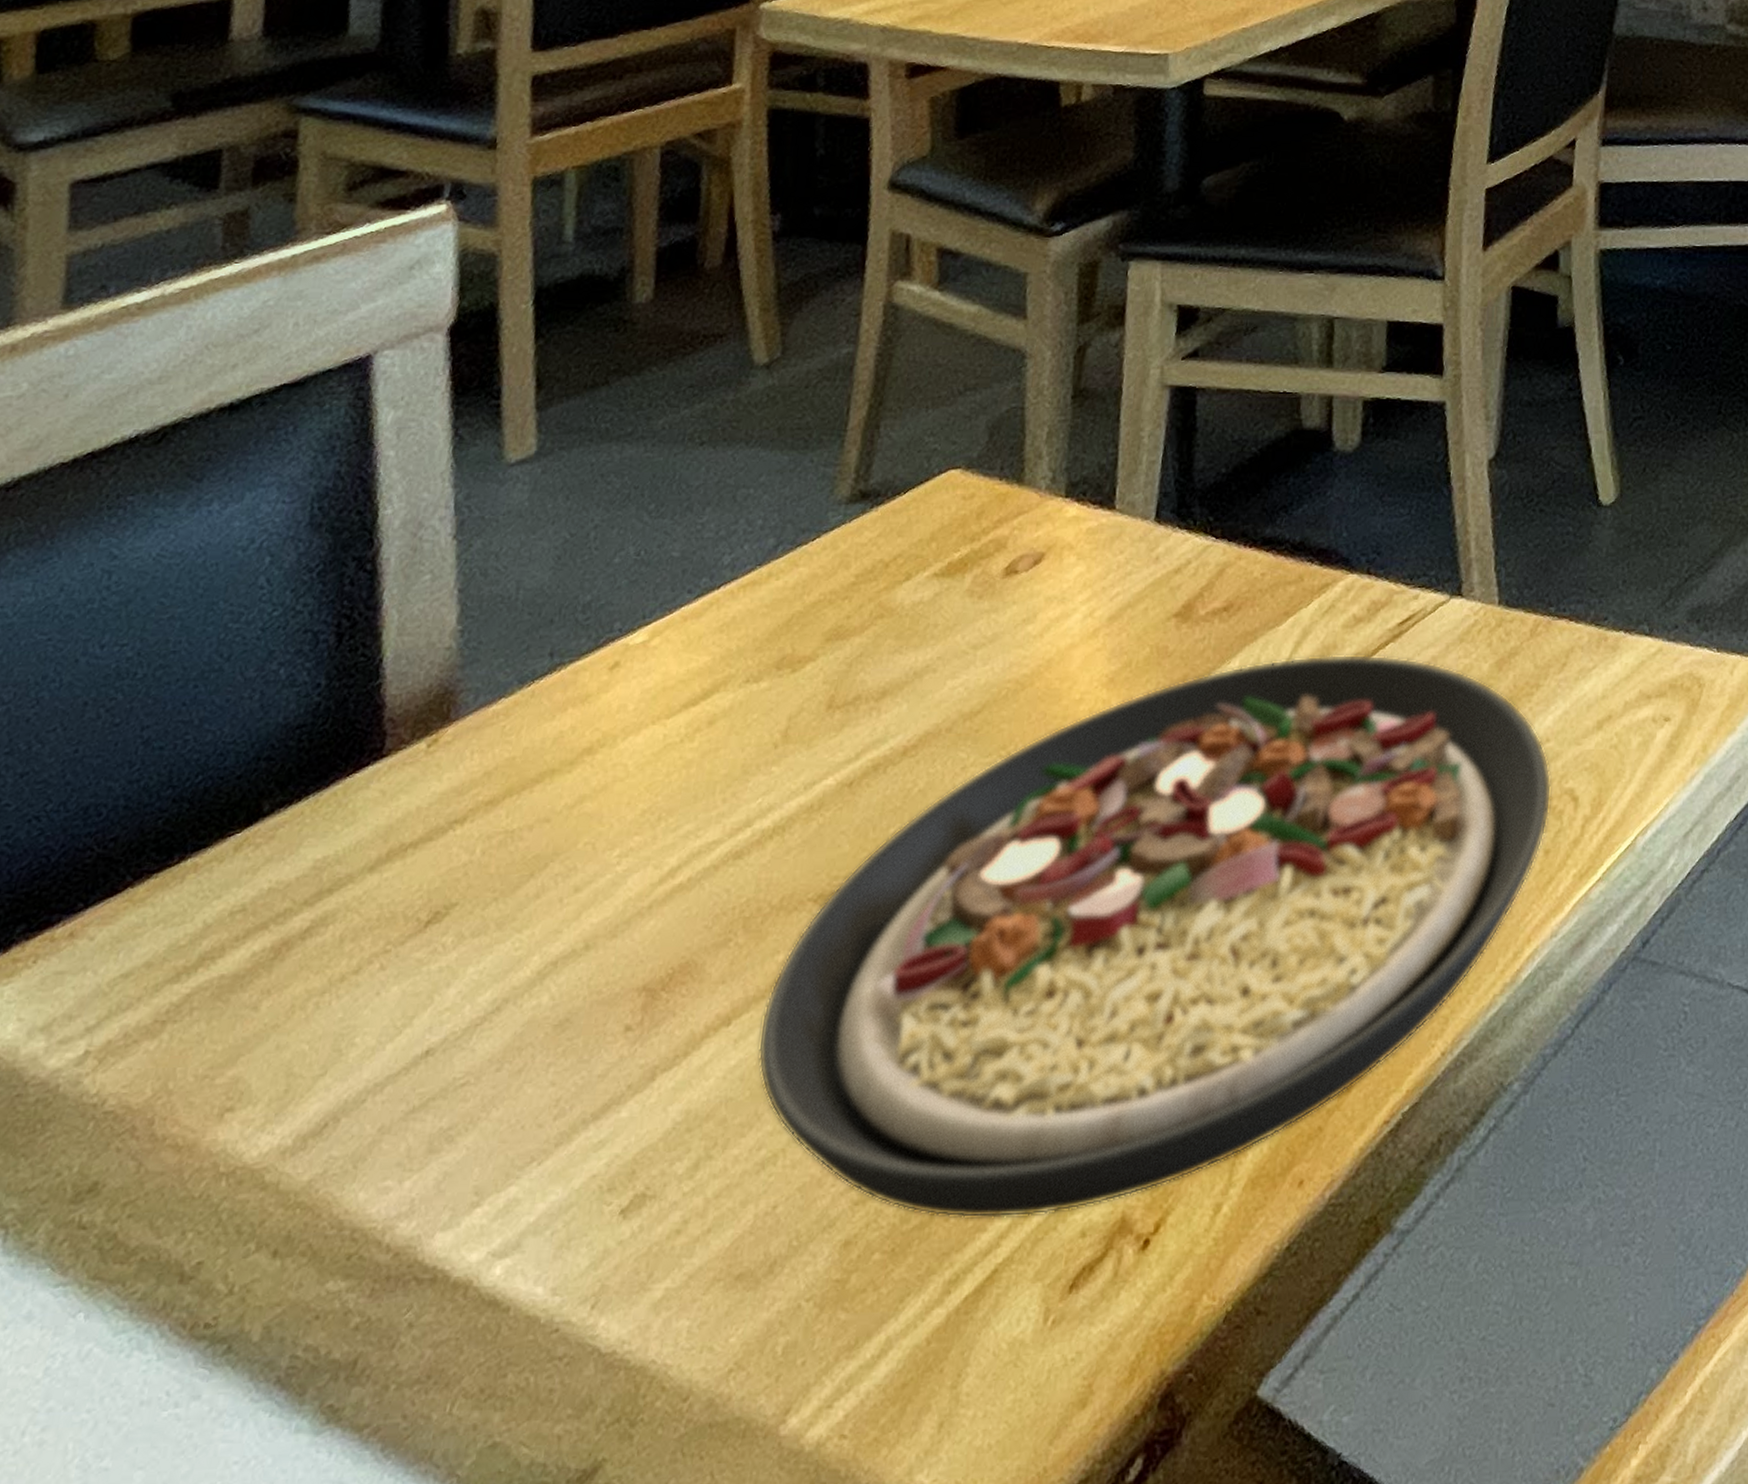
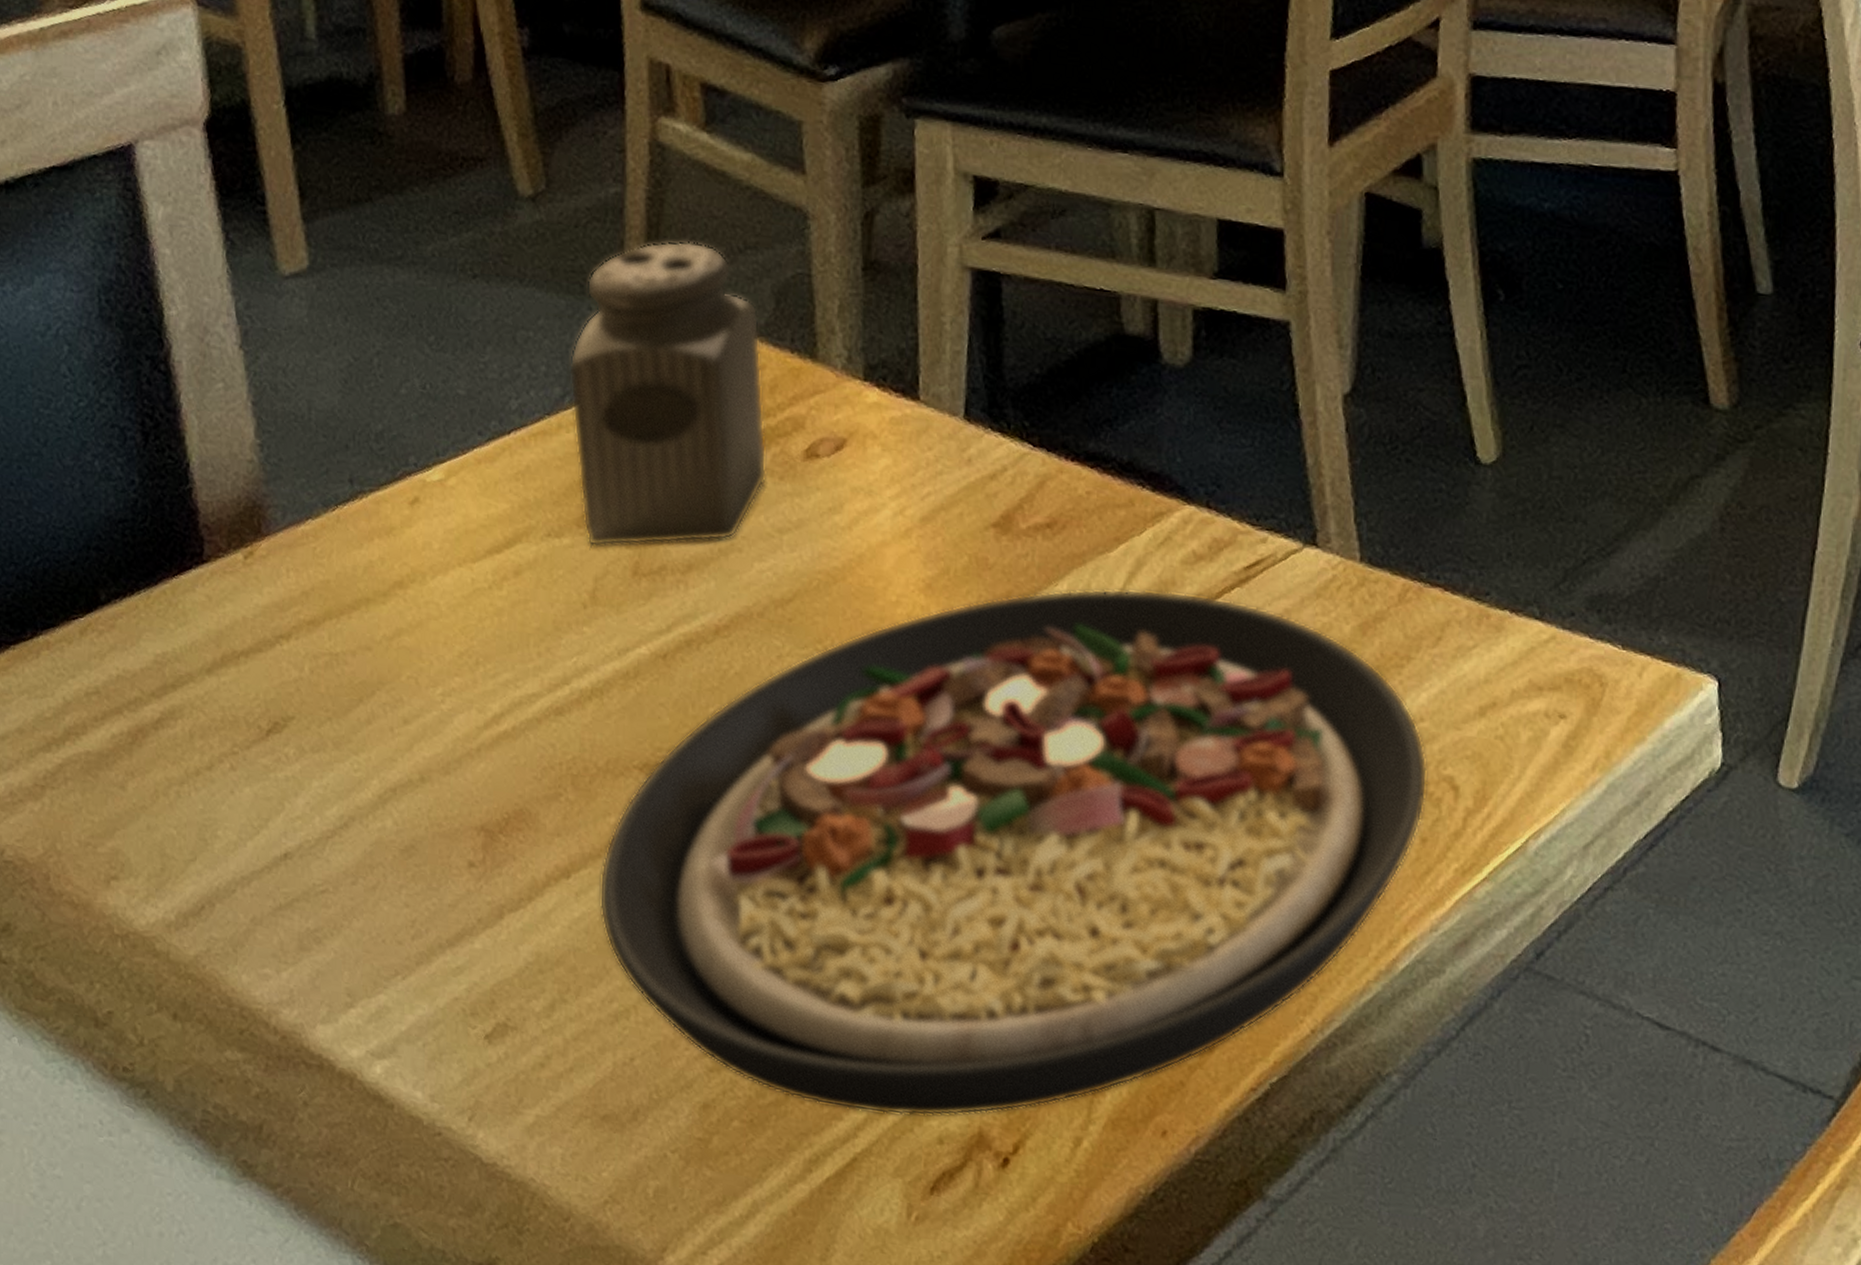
salt shaker: none [783,390,973,687] -> present [568,241,768,547]

